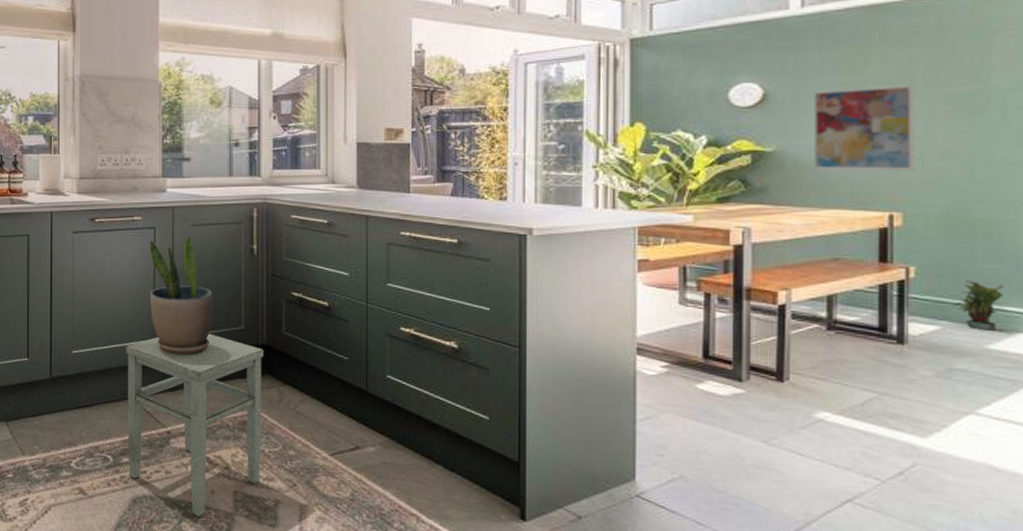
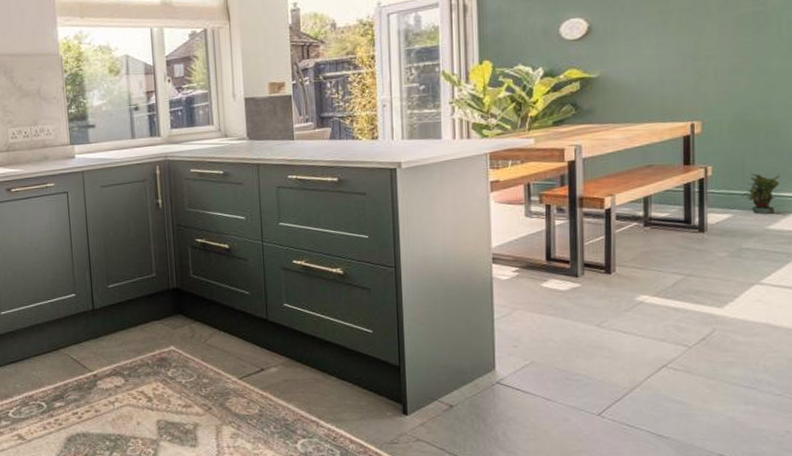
stool: present [126,333,263,517] -> none [50,283,180,447]
potted plant: present [149,236,212,355] -> none [63,196,127,305]
wall art: present [813,85,915,170] -> none [628,10,710,91]

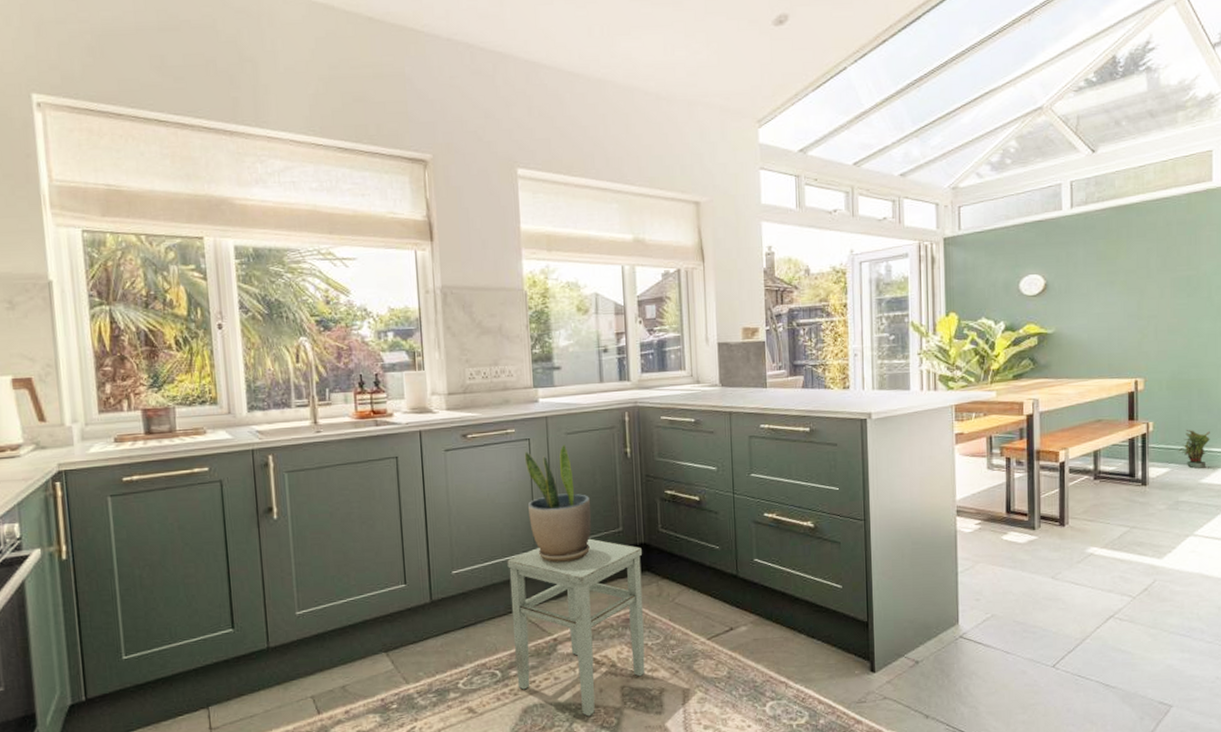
stool: none [50,283,180,447] -> present [507,538,645,717]
potted plant: none [63,196,127,305] -> present [524,444,591,562]

